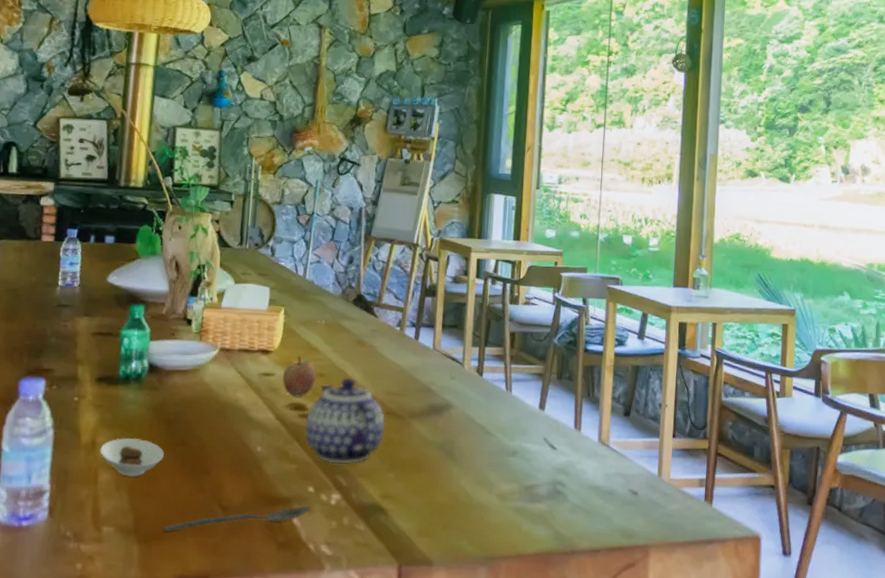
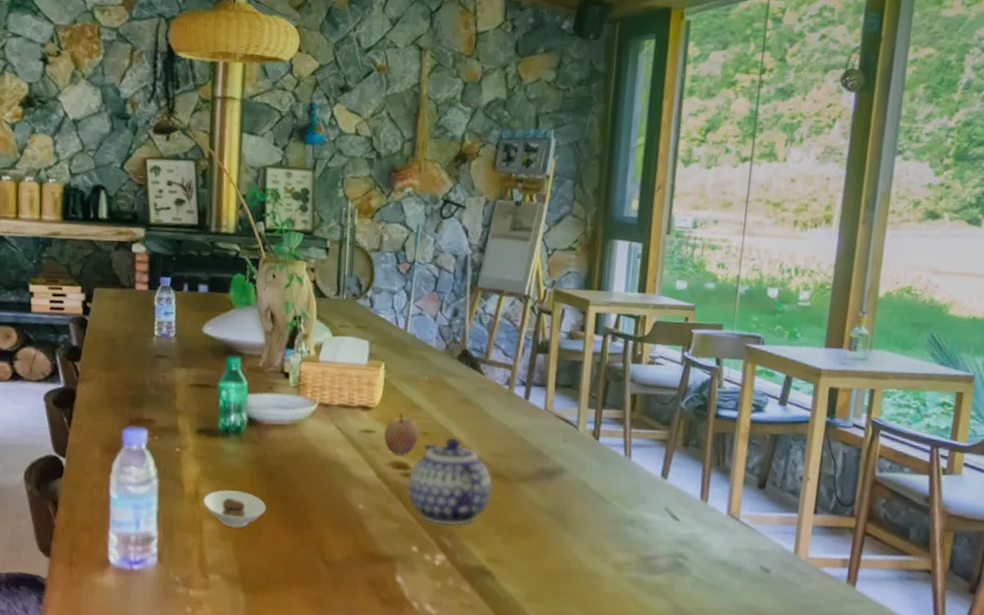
spoon: present [163,506,311,531] -> none [267,565,415,582]

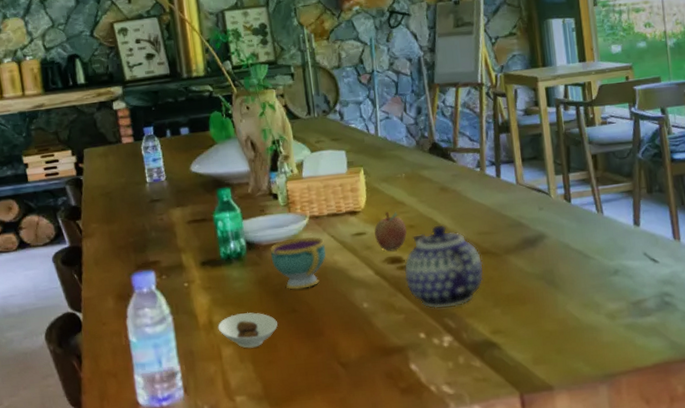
teacup: none [271,422,330,478] -> present [270,236,326,290]

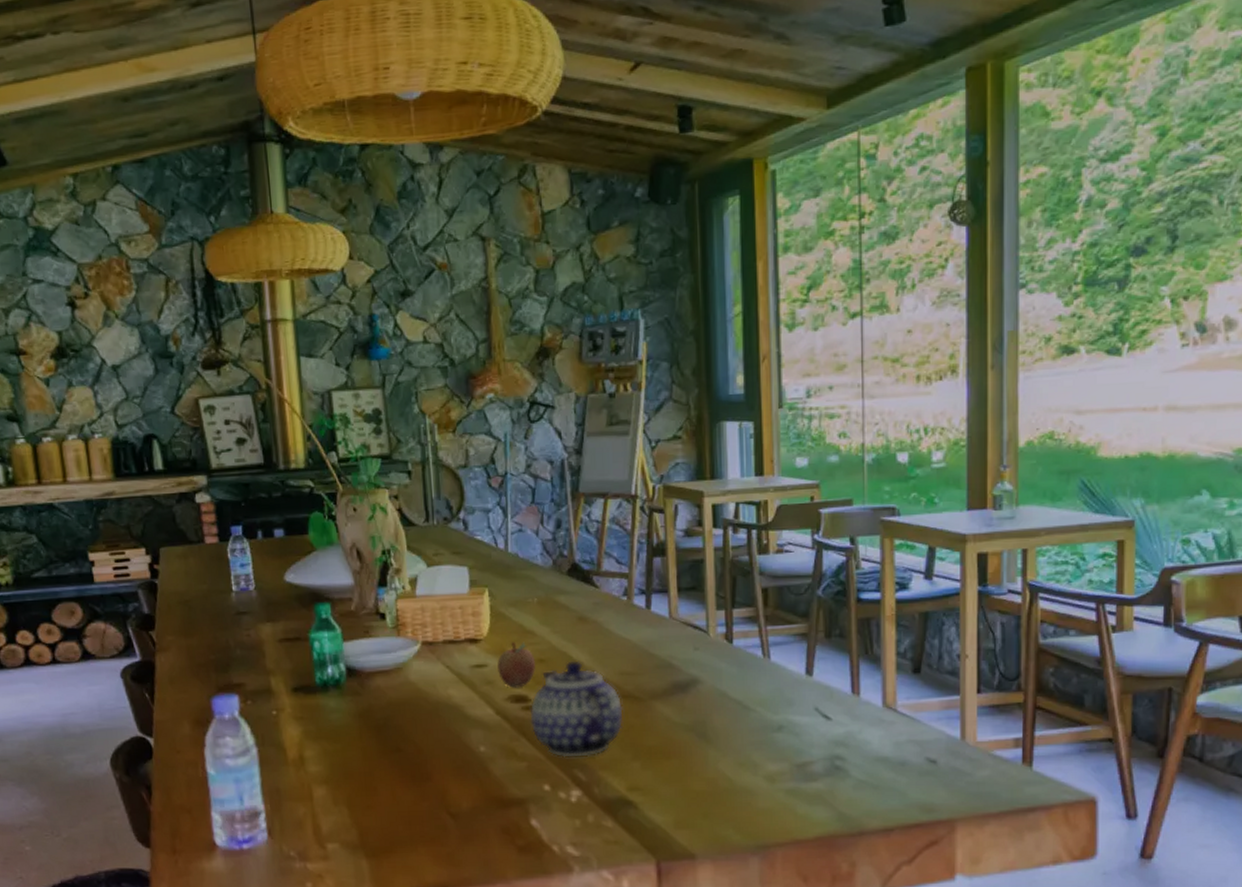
saucer: present [218,312,278,349] -> none [309,748,379,790]
teacup: present [270,236,326,290] -> none [373,665,440,726]

